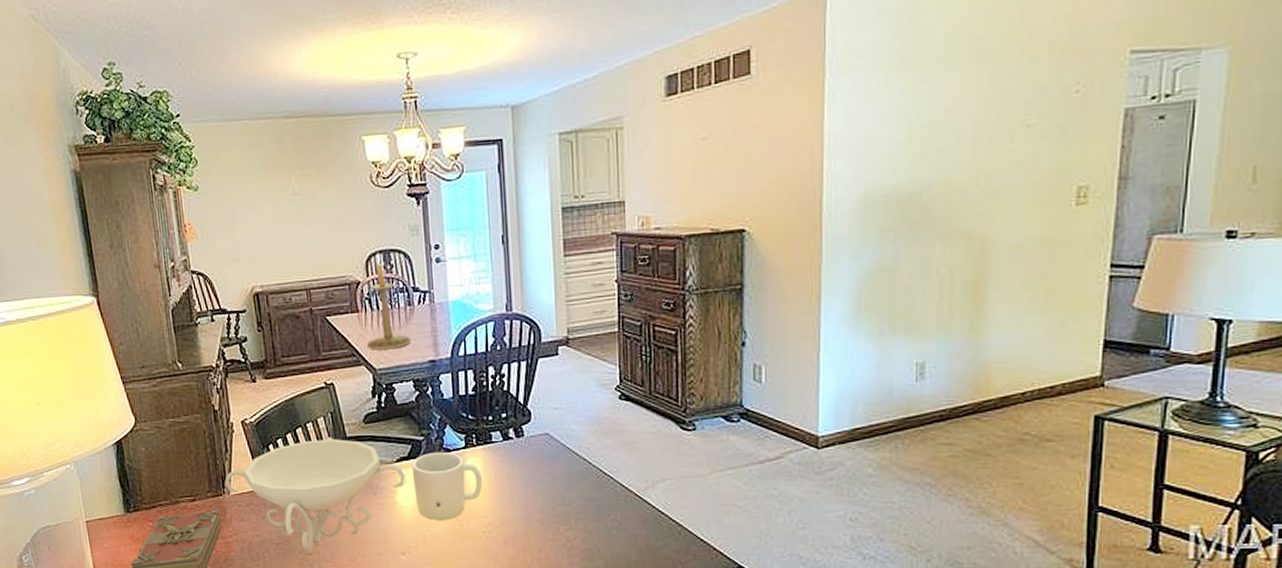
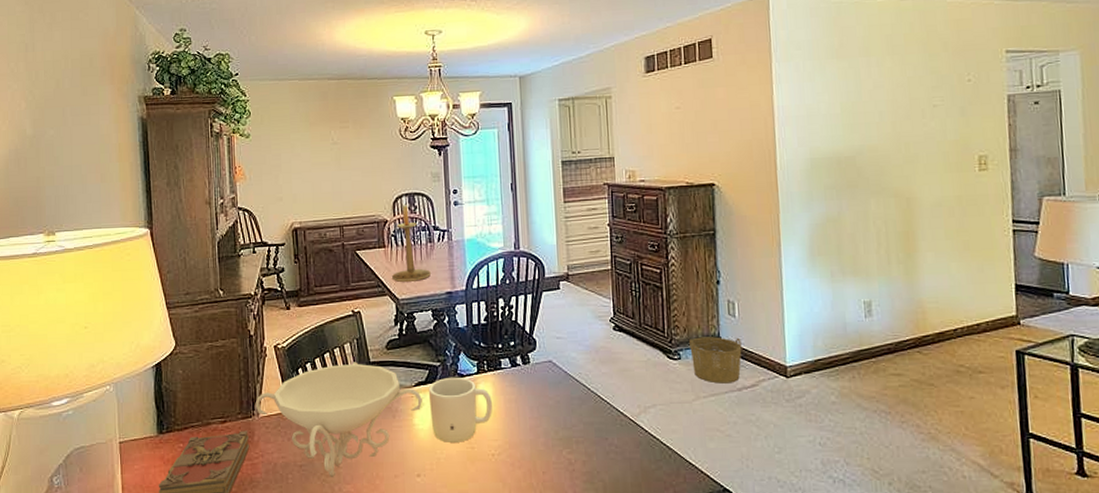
basket: none [707,405,767,456] -> present [689,337,742,384]

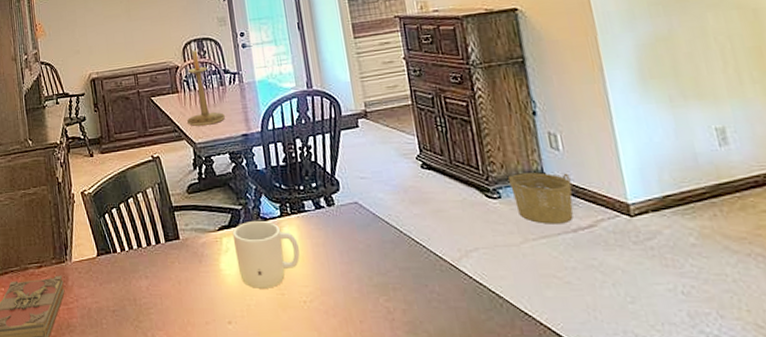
decorative bowl: present [255,362,422,478] -> none [67,206,227,324]

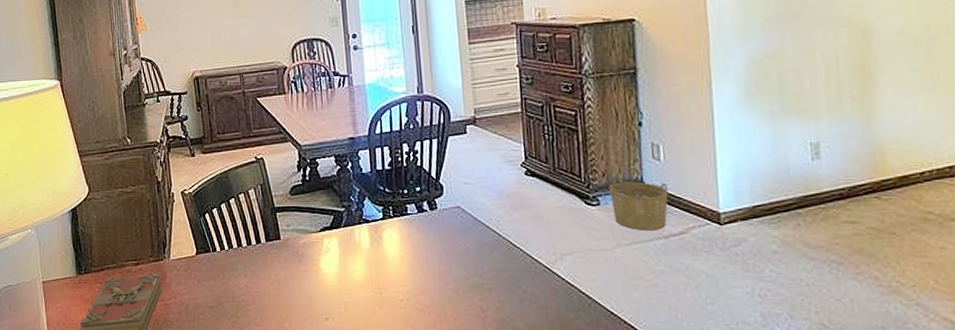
candlestick: present [187,42,225,126] -> none [293,42,332,128]
mug: present [232,220,300,288] -> none [333,222,400,287]

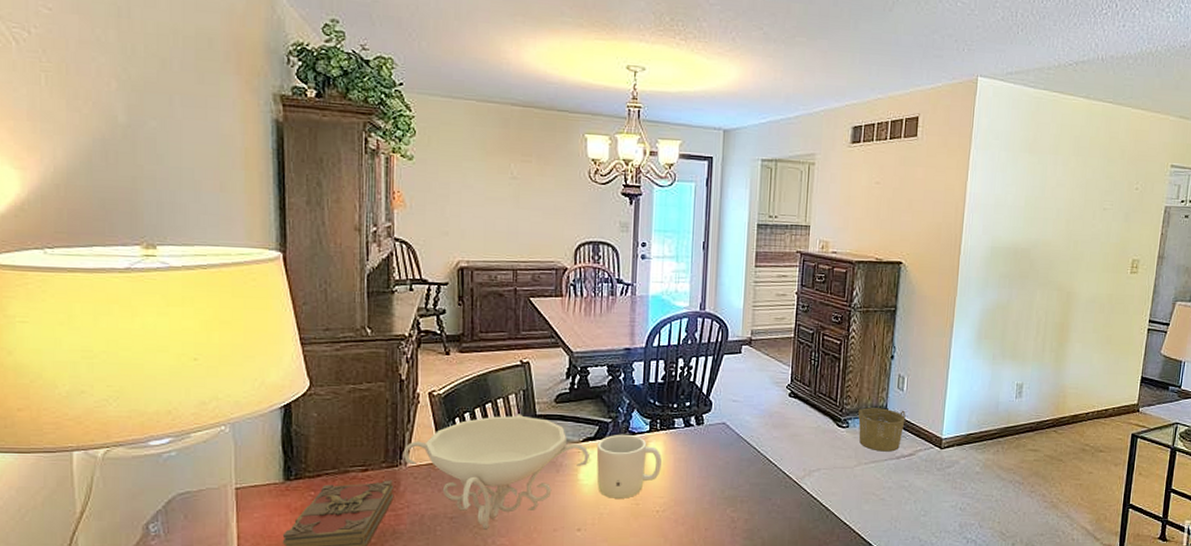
decorative bowl: none [165,207,328,320] -> present [402,414,589,531]
mug: none [333,222,400,287] -> present [596,434,661,499]

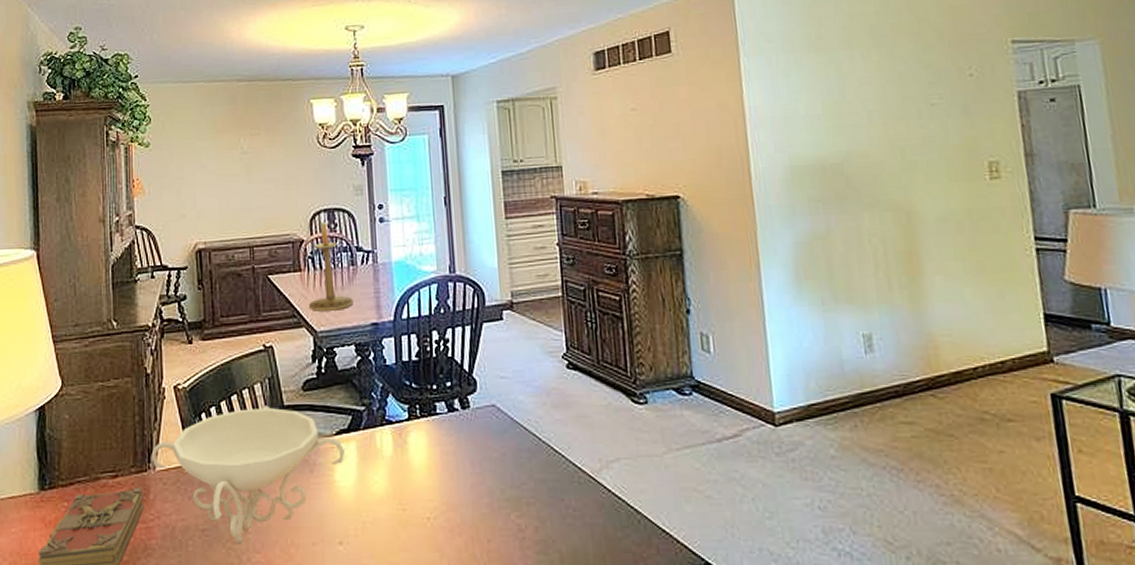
candlestick: none [568,244,610,335] -> present [309,212,353,311]
mug: present [596,434,661,499] -> none [351,423,427,503]
basket: present [858,408,906,452] -> none [657,376,720,433]

